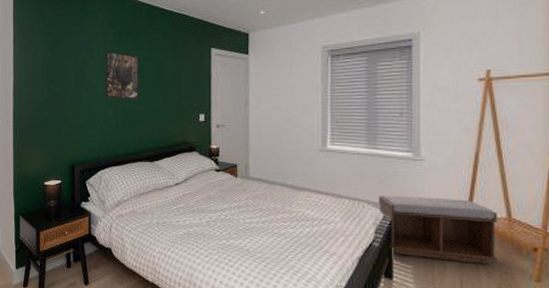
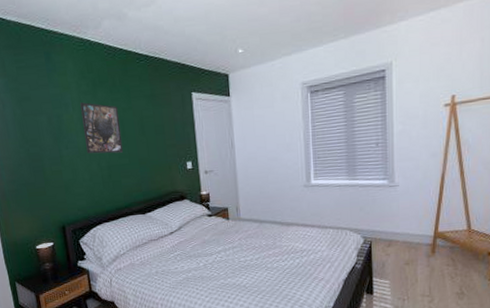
bench: present [378,194,497,264] -> none [359,217,459,273]

